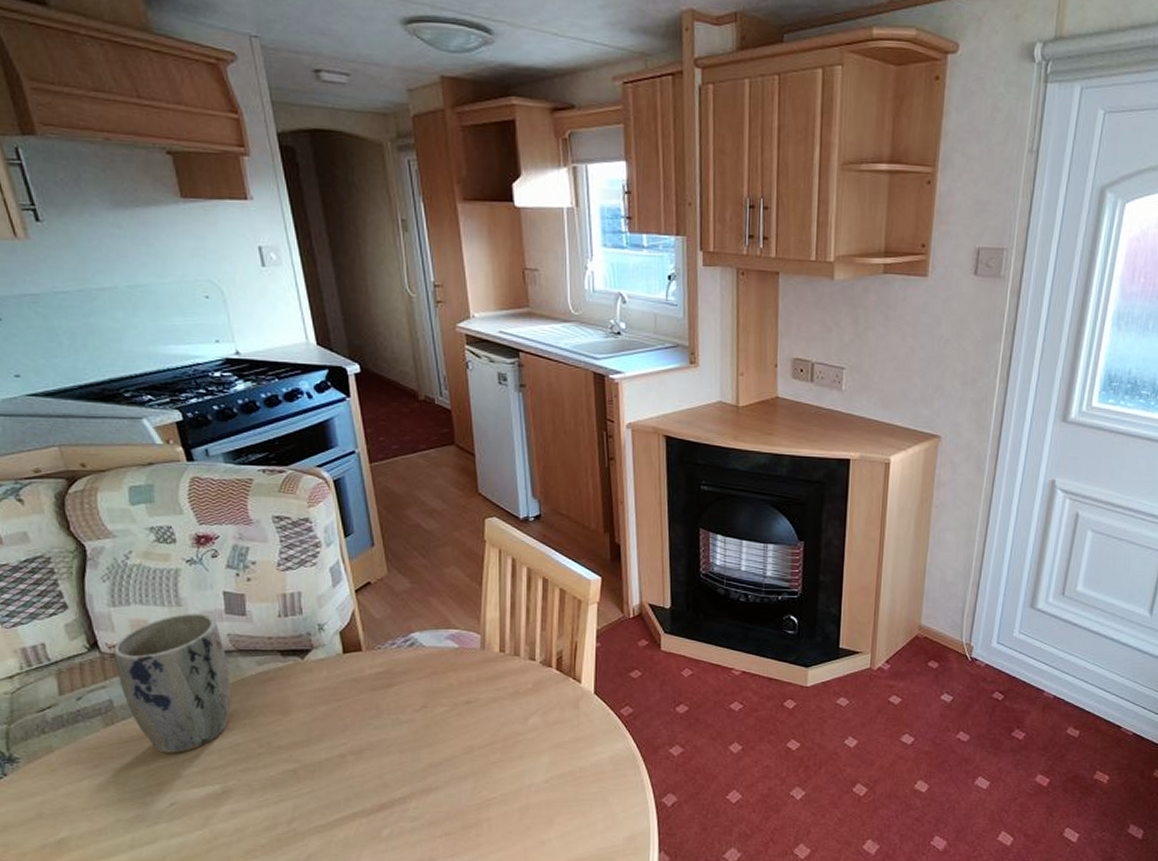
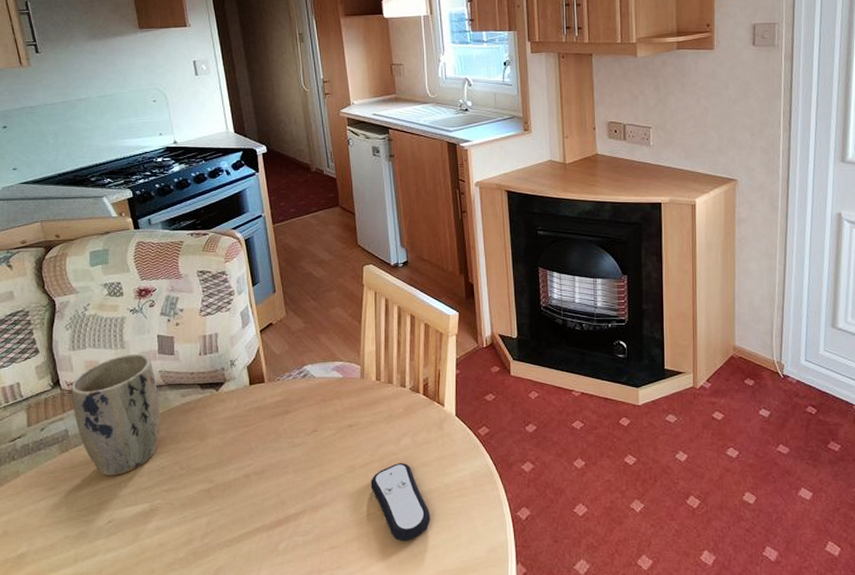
remote control: none [492,743,562,828] -> present [371,462,431,542]

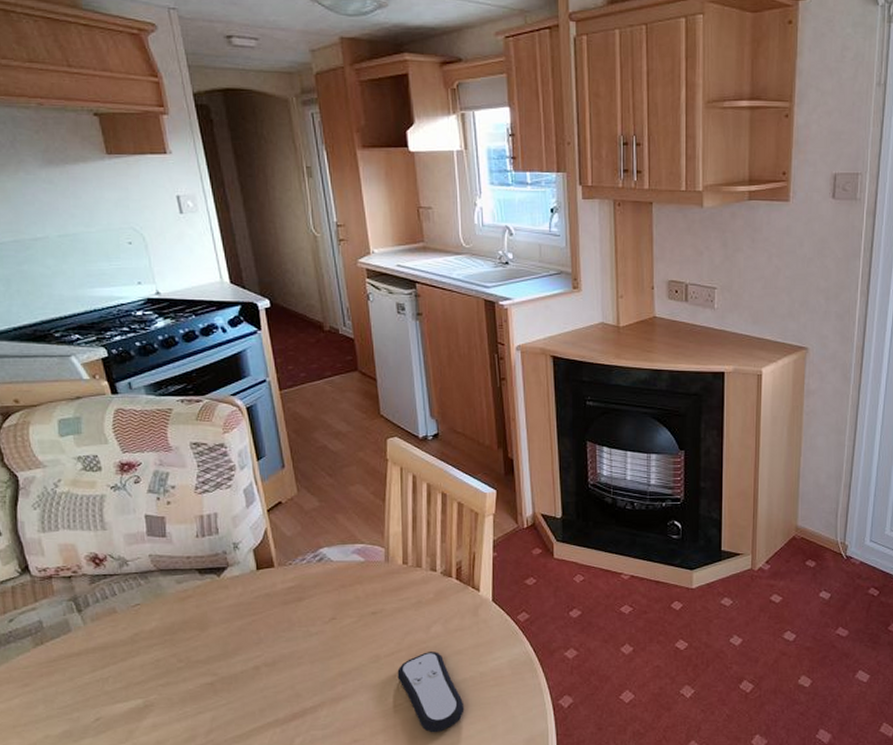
plant pot: present [71,353,161,476] -> none [43,536,153,670]

